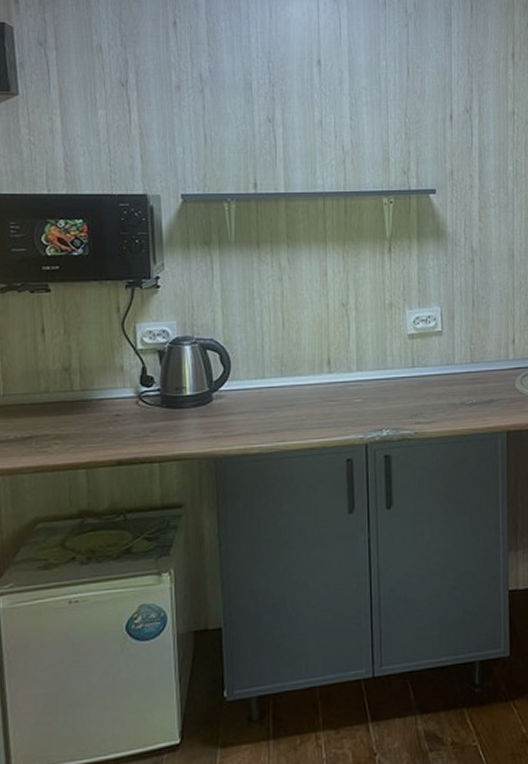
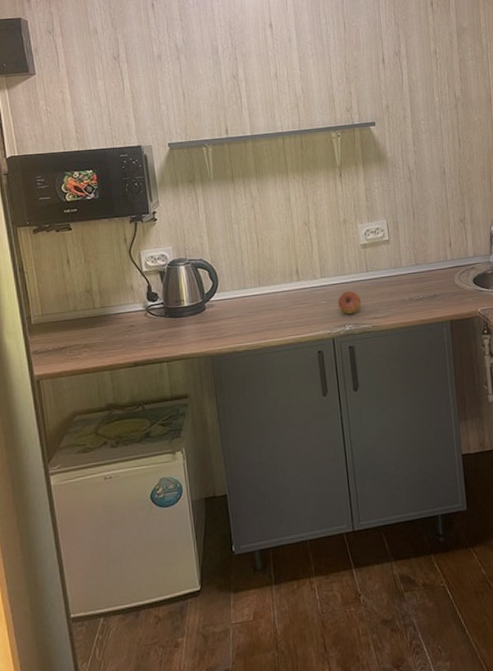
fruit: none [376,388,403,417] -> present [338,290,361,315]

